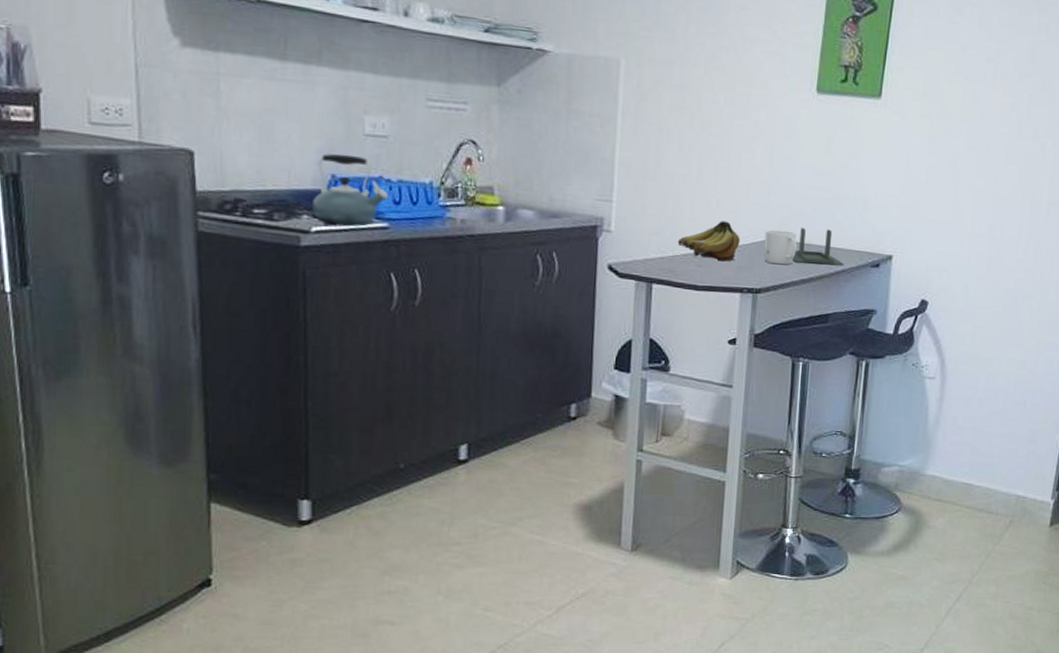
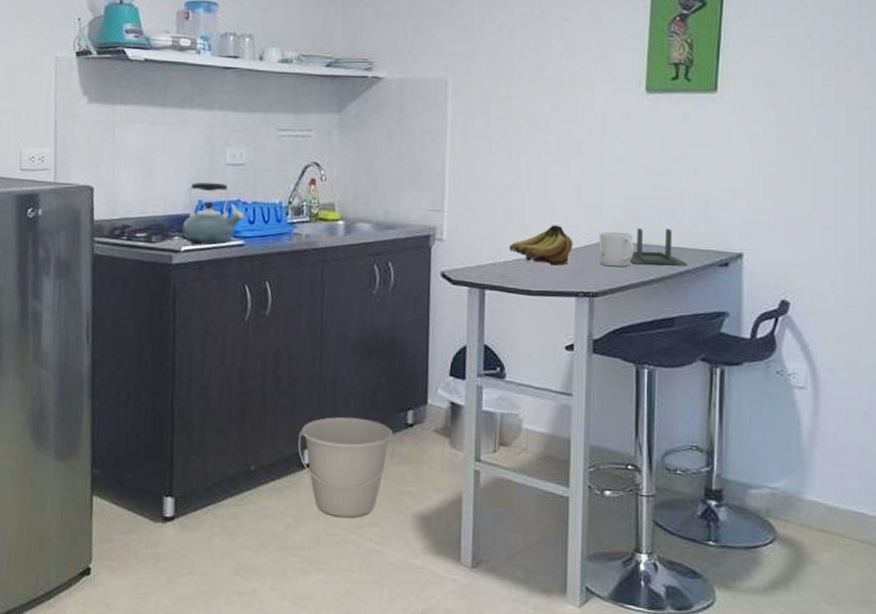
bucket: none [453,411,558,512] -> present [298,416,396,518]

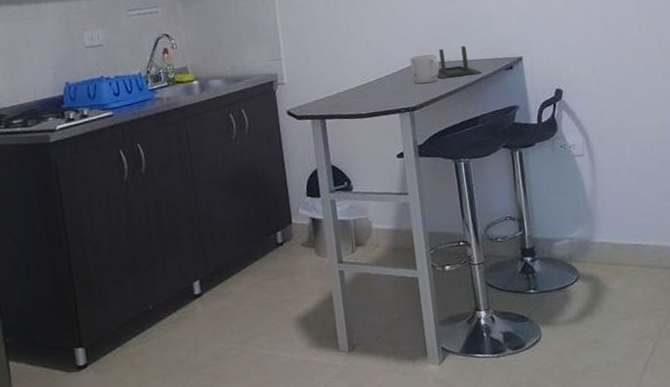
kettle: present [182,182,245,245] -> none [54,64,110,122]
bucket: present [298,416,396,518] -> none [187,246,271,335]
fruit: present [508,225,573,265] -> none [339,56,391,90]

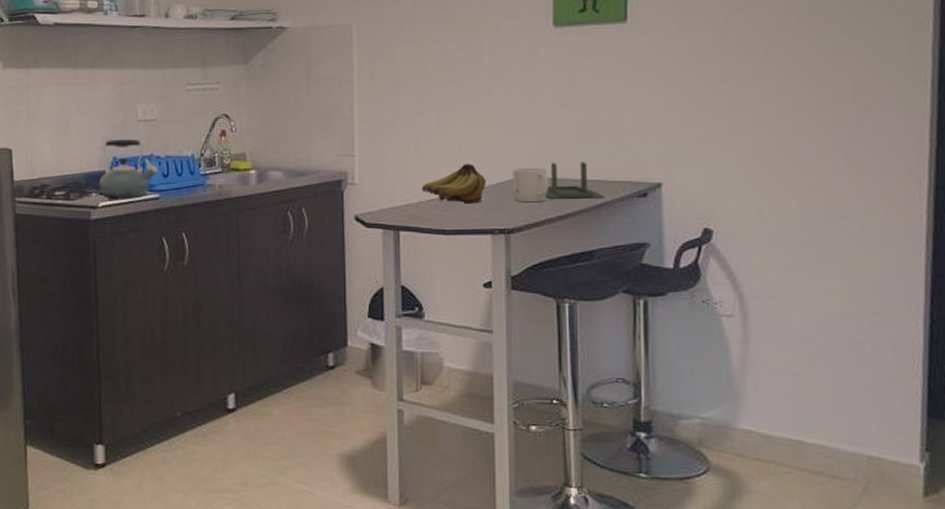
kettle: none [54,64,110,122] -> present [98,138,159,199]
fruit: none [339,56,391,90] -> present [421,164,487,204]

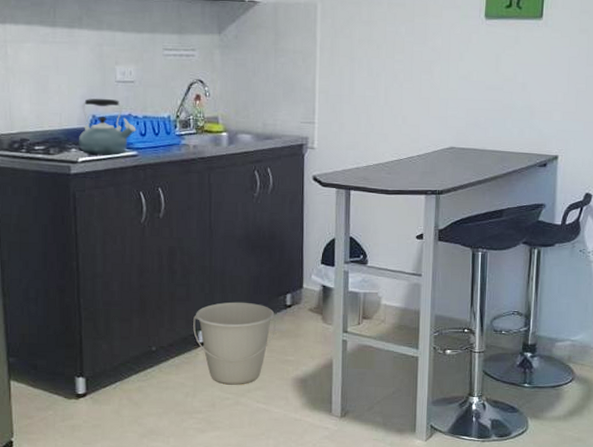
bucket: none [222,361,318,461] -> present [193,302,277,385]
fruit: present [421,164,487,204] -> none [370,134,424,169]
mug: present [512,167,549,203] -> none [444,139,473,169]
napkin holder: present [544,162,605,199] -> none [469,135,515,167]

